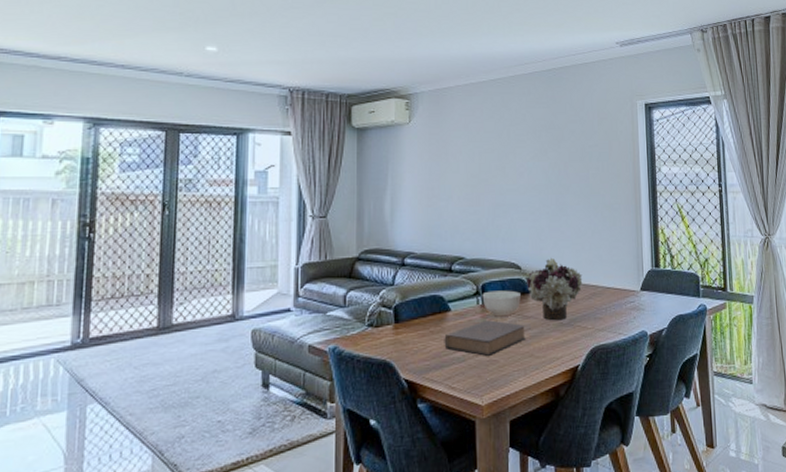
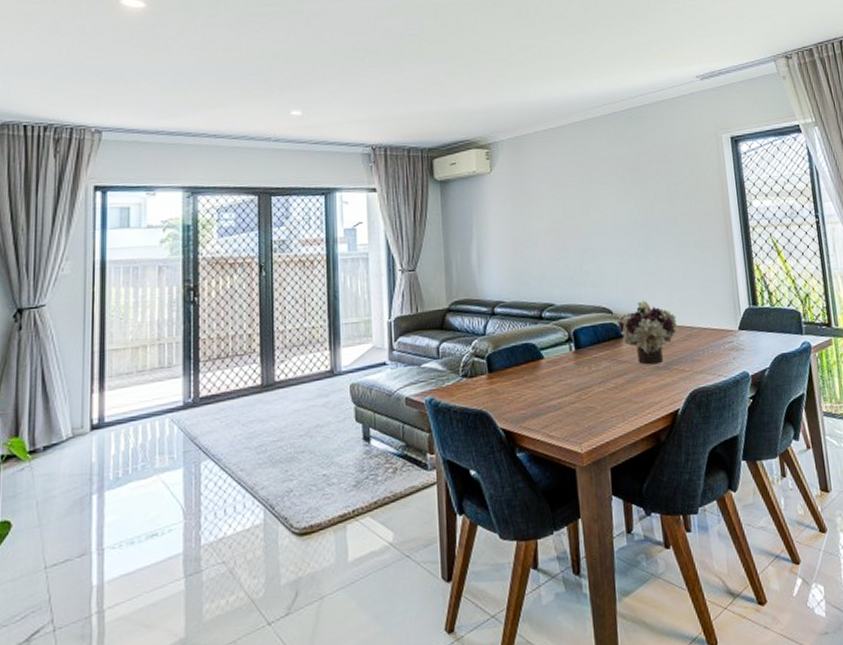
book: present [444,320,526,356] -> none [538,366,622,403]
bowl: present [482,290,521,317] -> none [574,335,614,363]

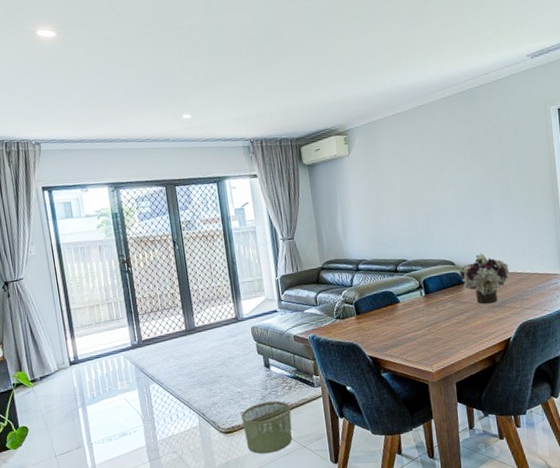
basket: none [323,488,396,567] -> present [240,400,293,454]

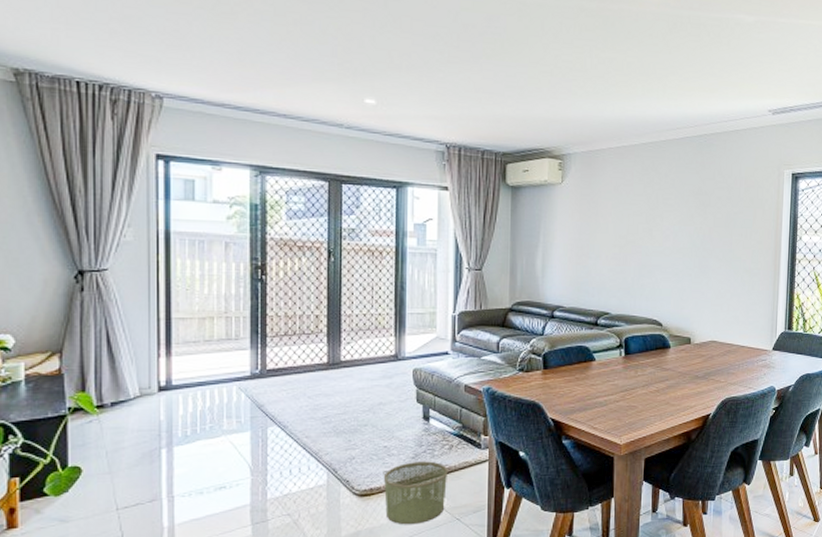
flower arrangement: present [459,253,510,304] -> none [666,316,719,374]

